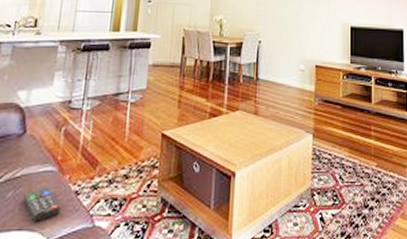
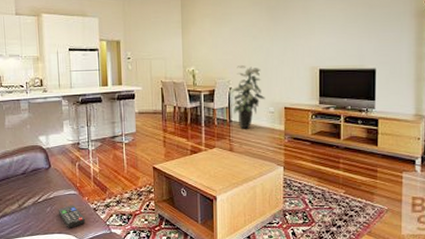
indoor plant: none [259,18,296,89] -> present [231,66,265,129]

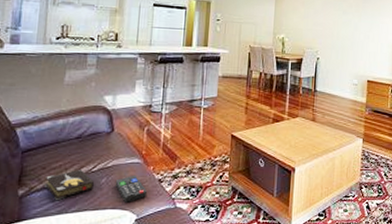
hardback book: none [3,201,42,226] -> present [45,170,95,200]
indoor plant: present [231,66,265,129] -> none [317,37,350,100]

